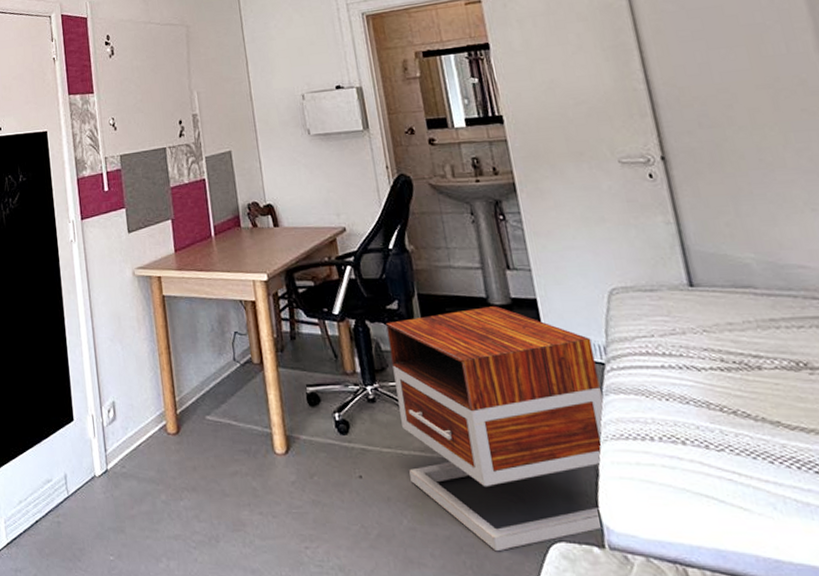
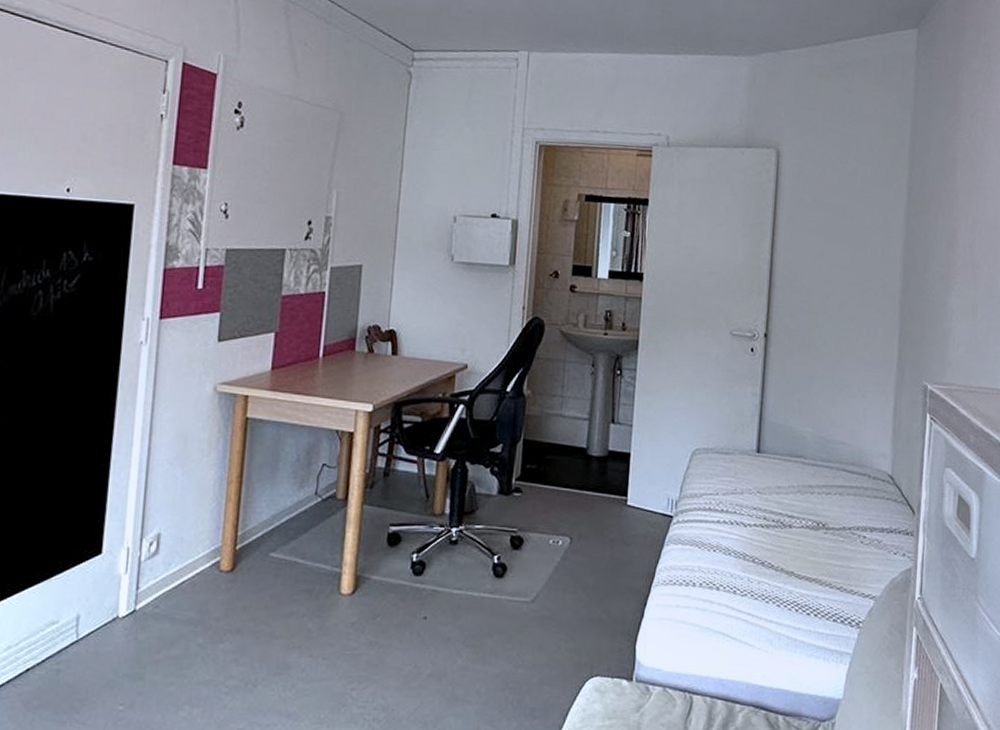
nightstand: present [386,306,604,552] -> none [474,457,667,687]

